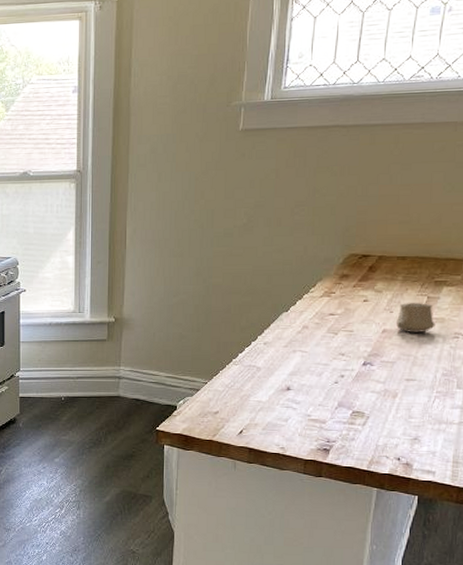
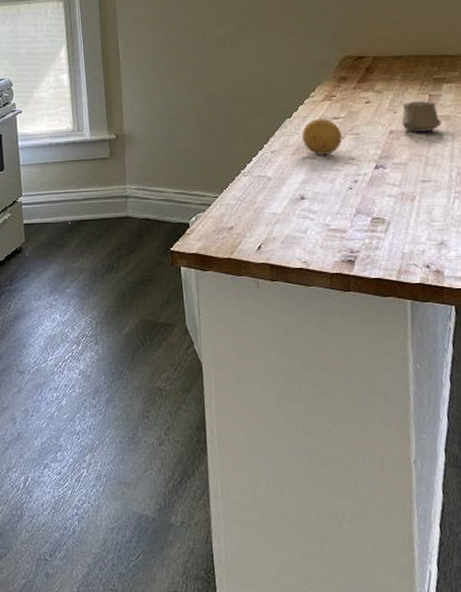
fruit: none [296,314,335,349] -> present [301,119,342,155]

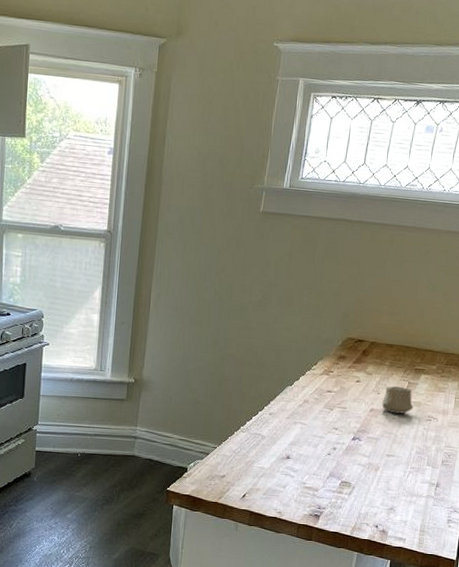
fruit: present [301,119,342,155] -> none [297,390,331,423]

